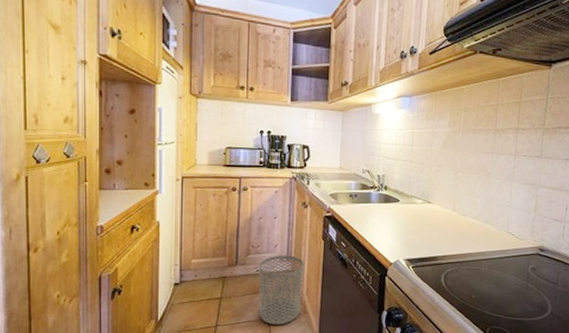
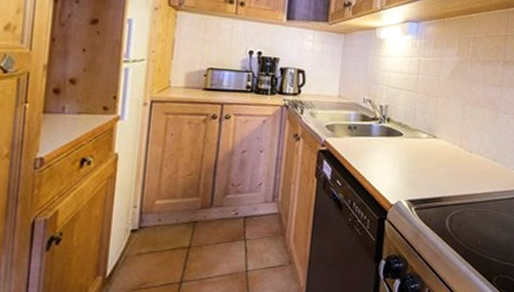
waste bin: present [258,255,304,324] -> none [235,195,293,278]

